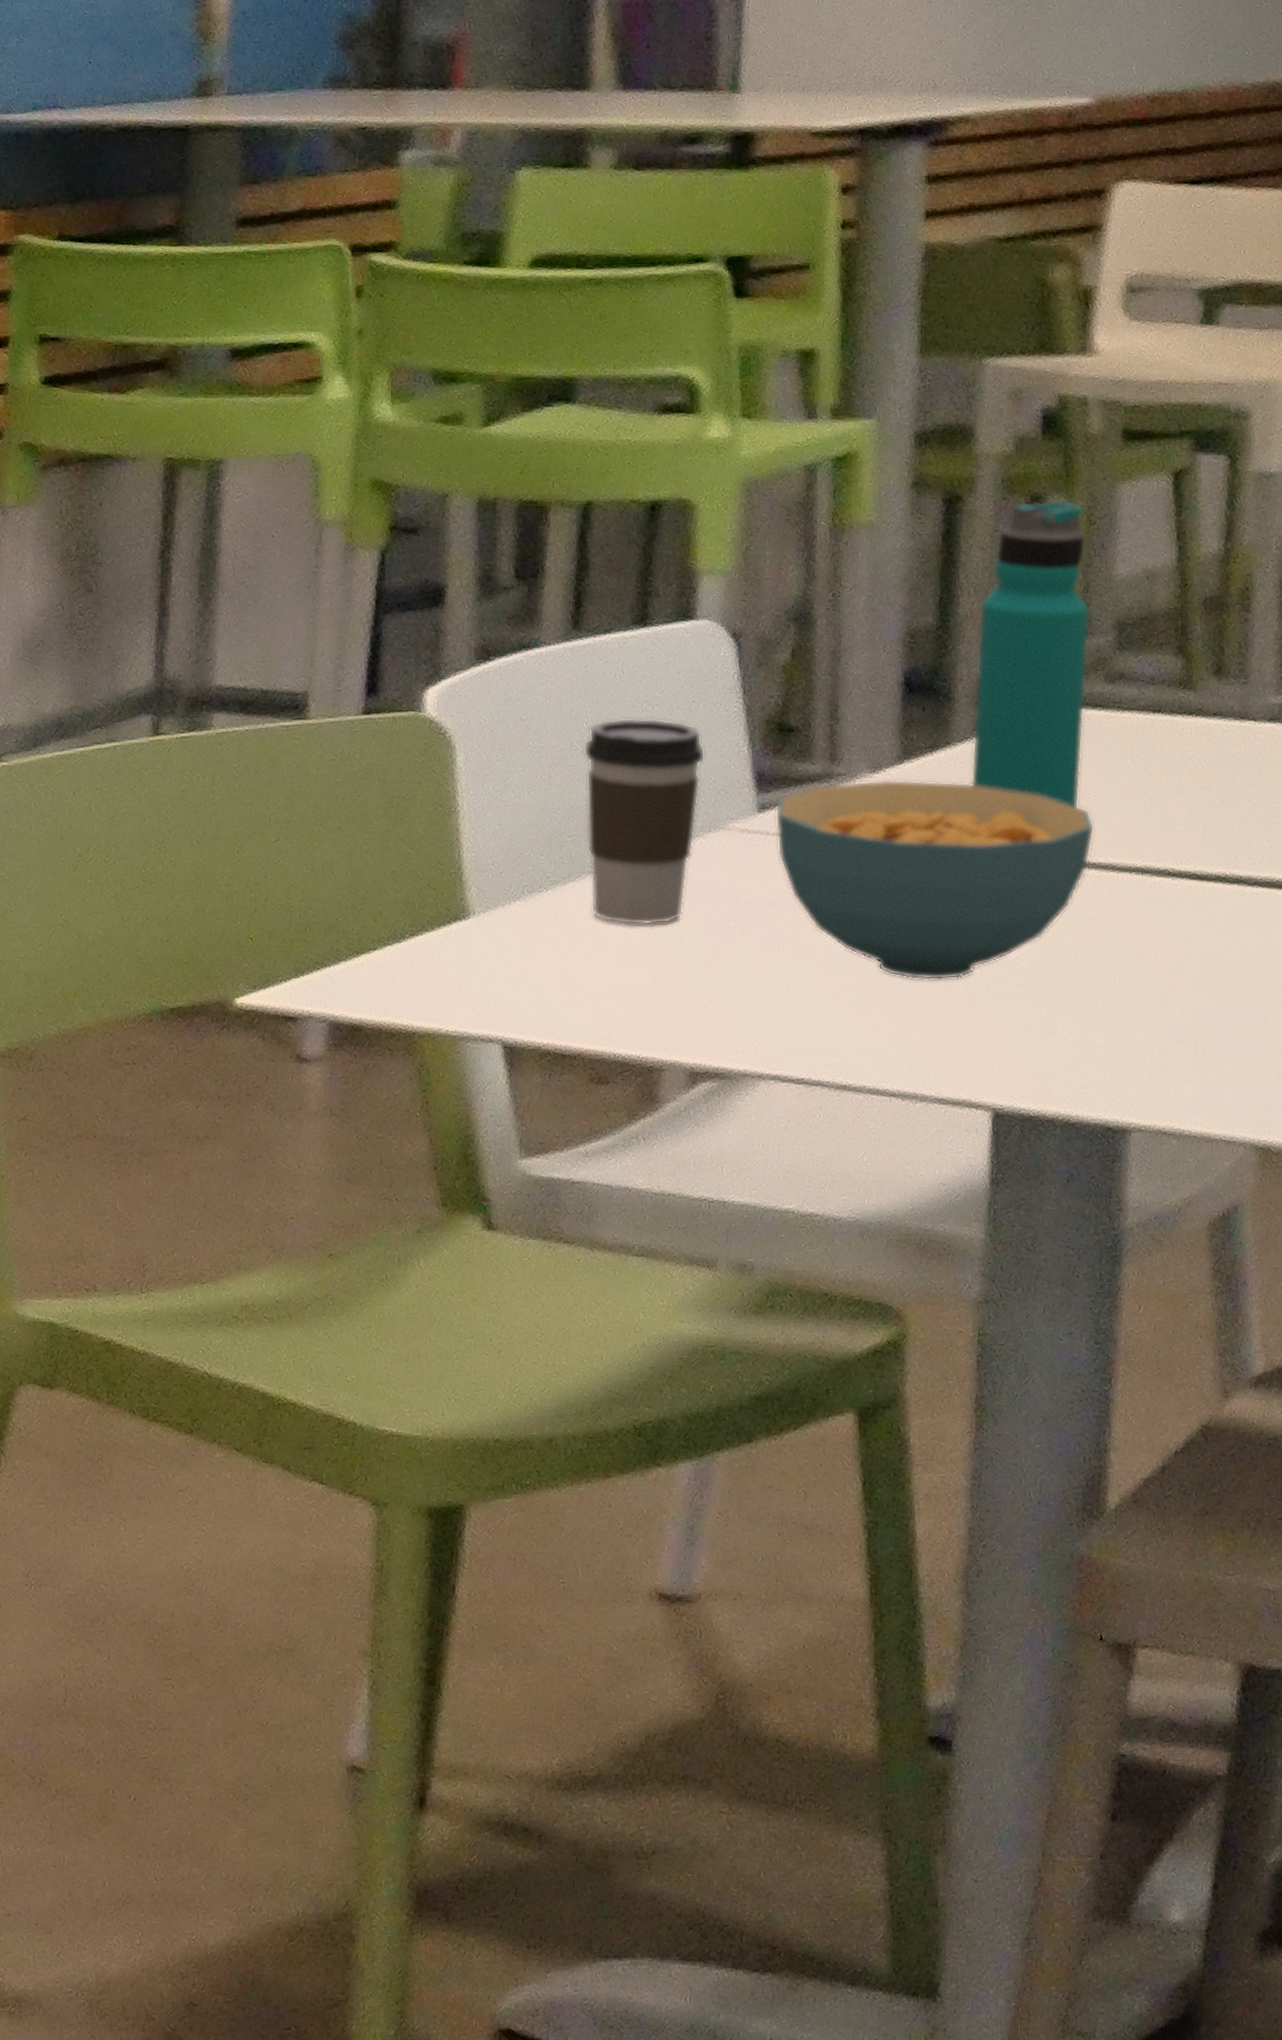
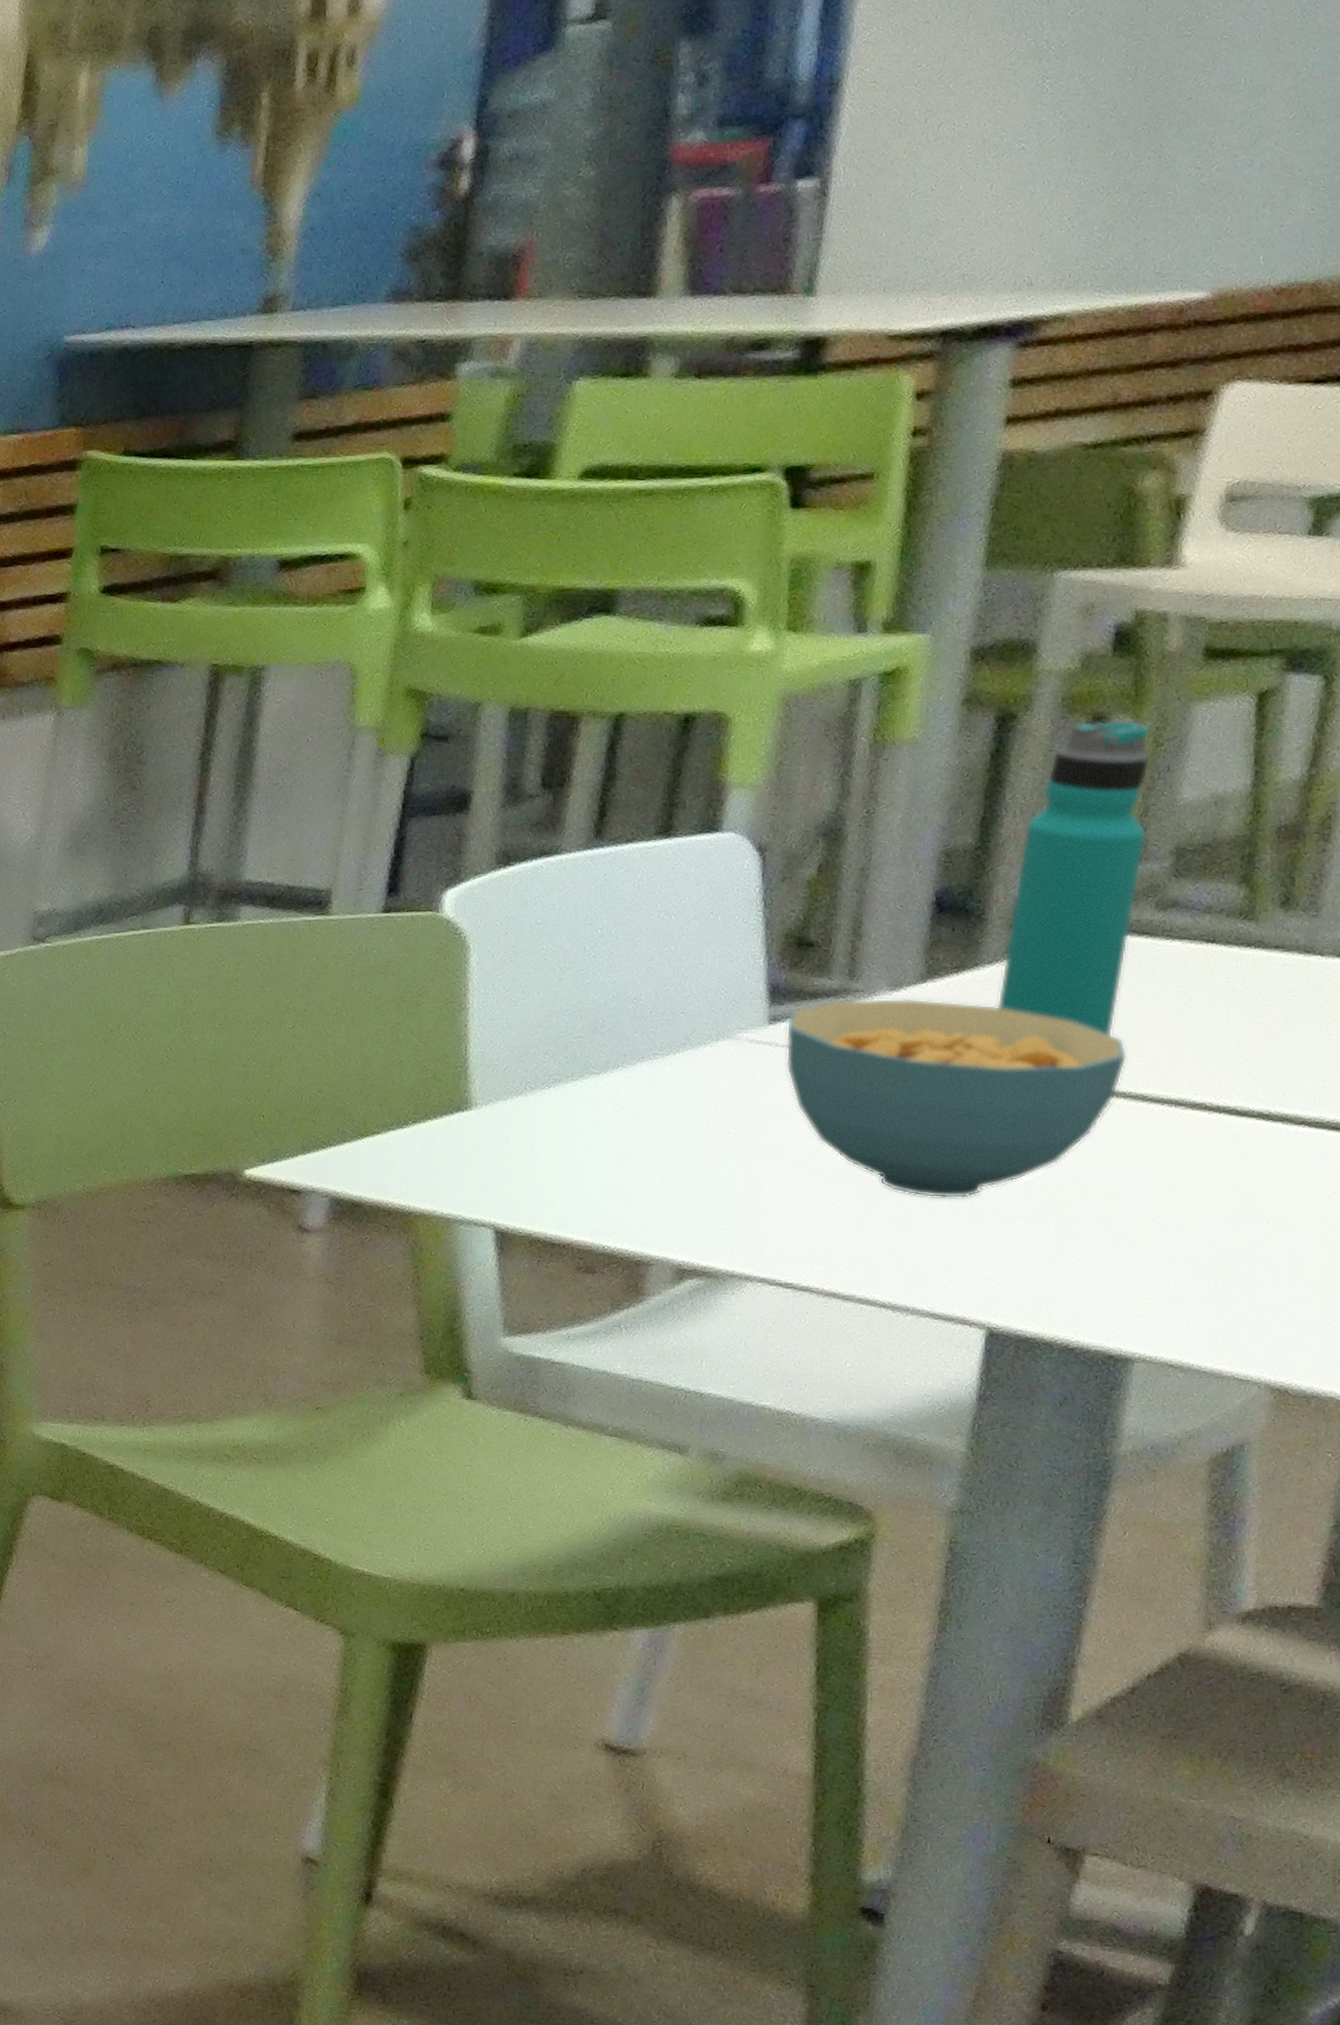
coffee cup: present [583,718,706,926] -> none [592,926,720,1128]

